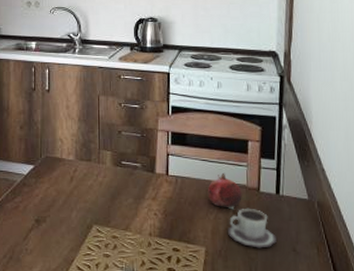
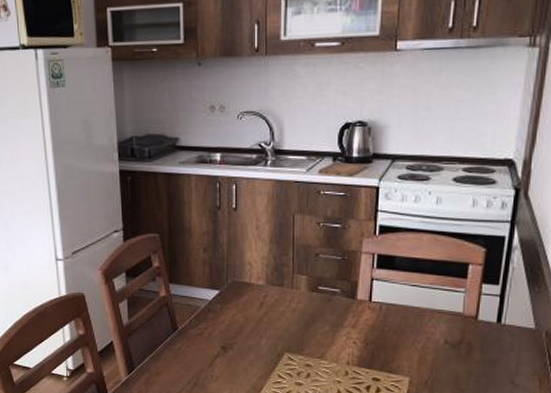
fruit: present [207,172,242,210] -> none [415,299,457,339]
cup: present [228,208,276,248] -> none [437,337,493,380]

